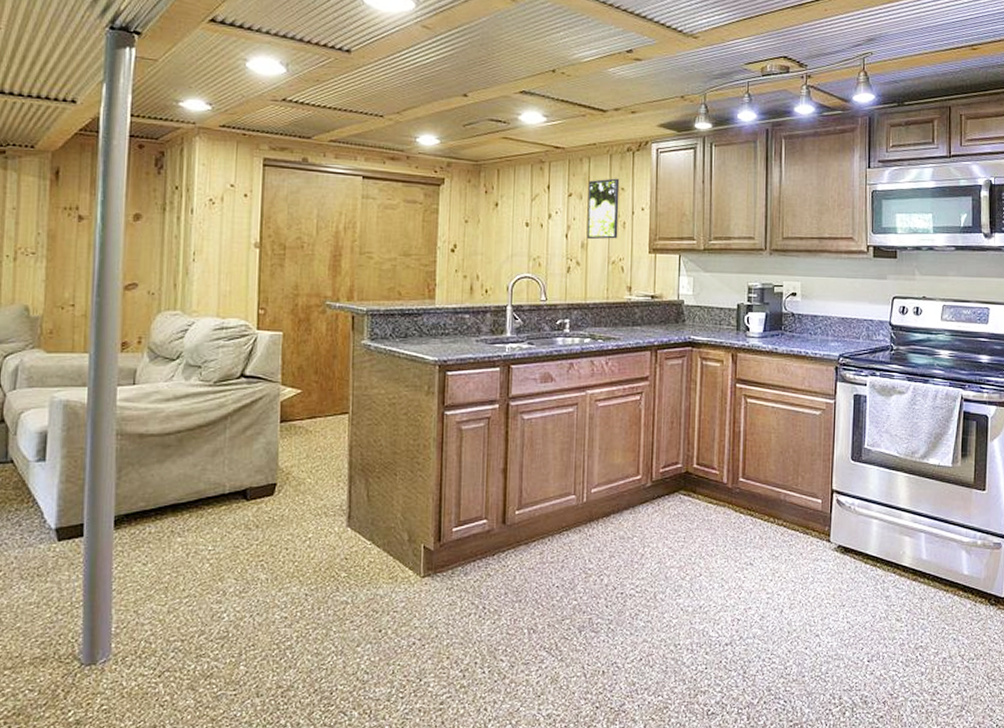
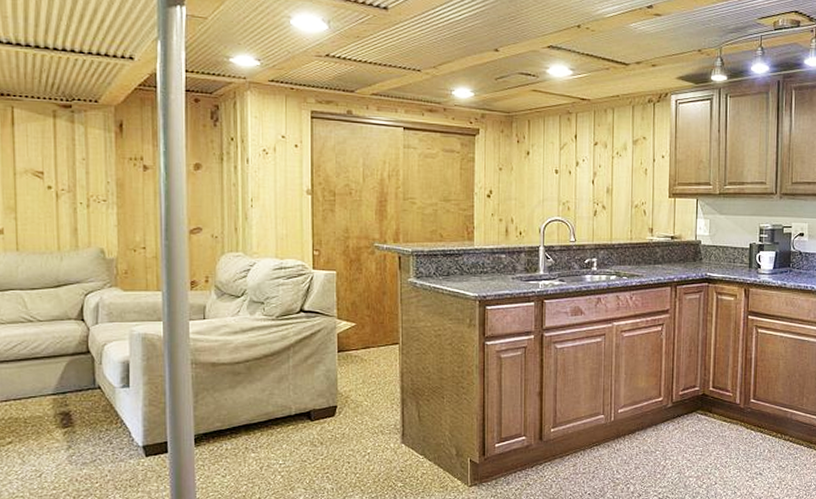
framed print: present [586,178,620,240] -> none [611,128,642,185]

